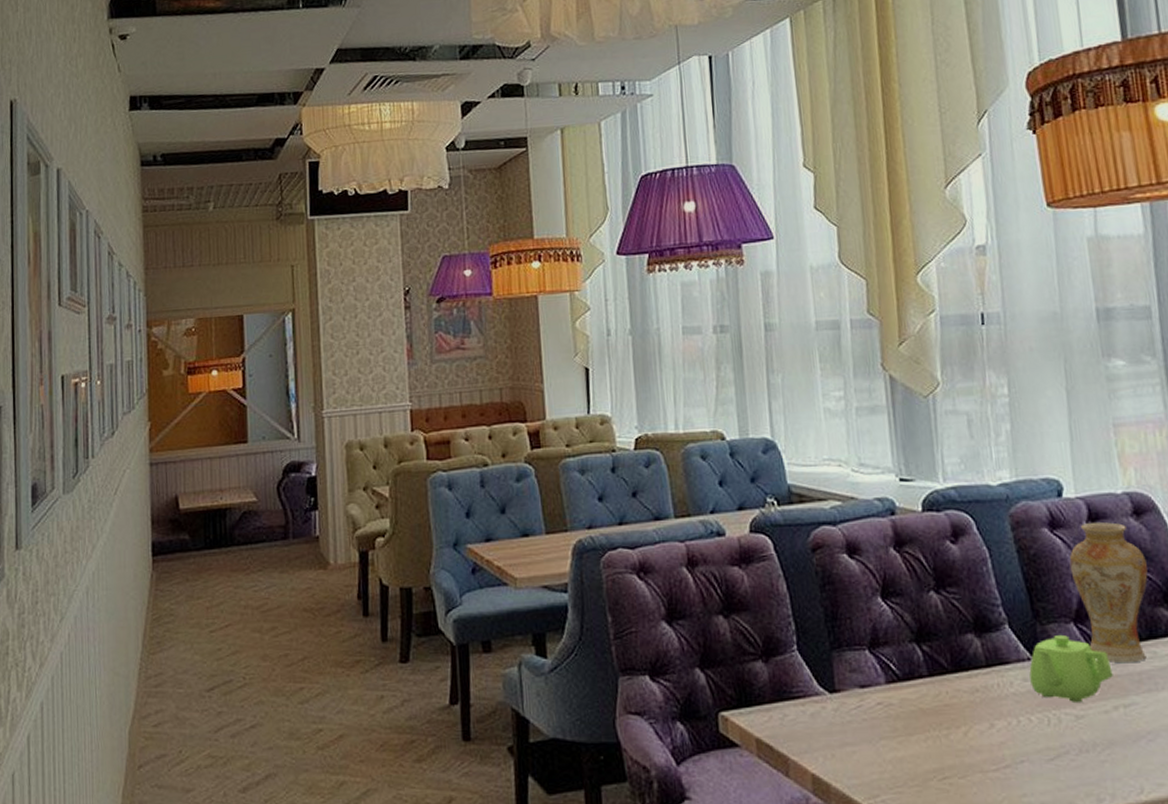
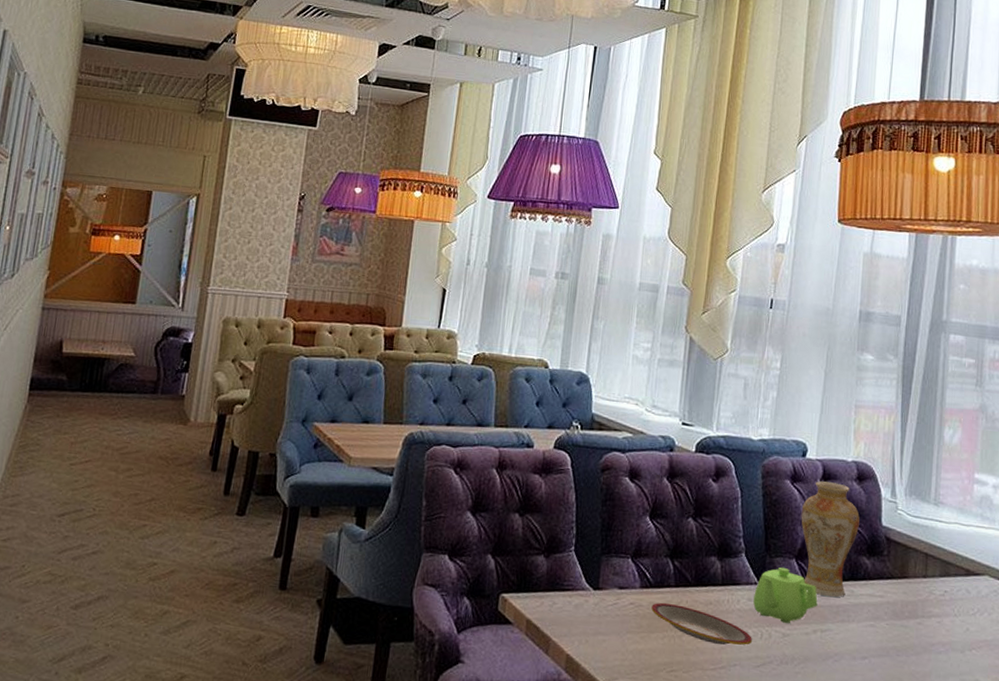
plate: none [904,697,1038,739] -> present [651,602,752,645]

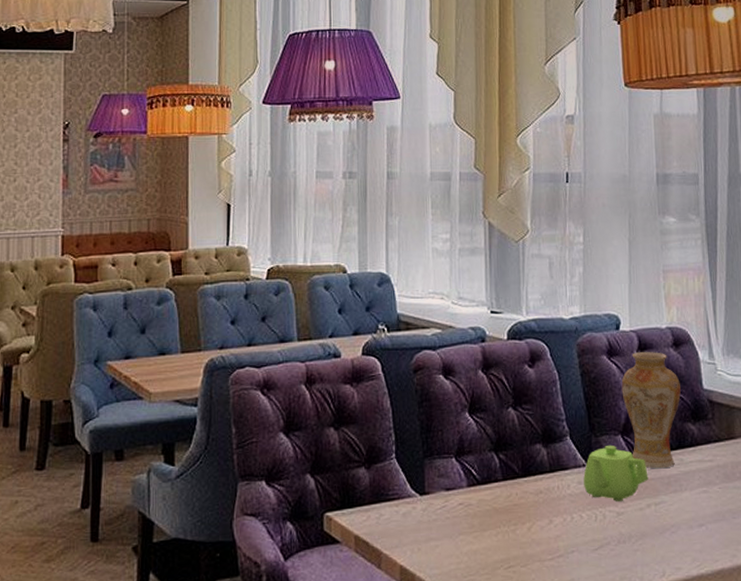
plate: present [651,602,752,645] -> none [481,498,587,533]

